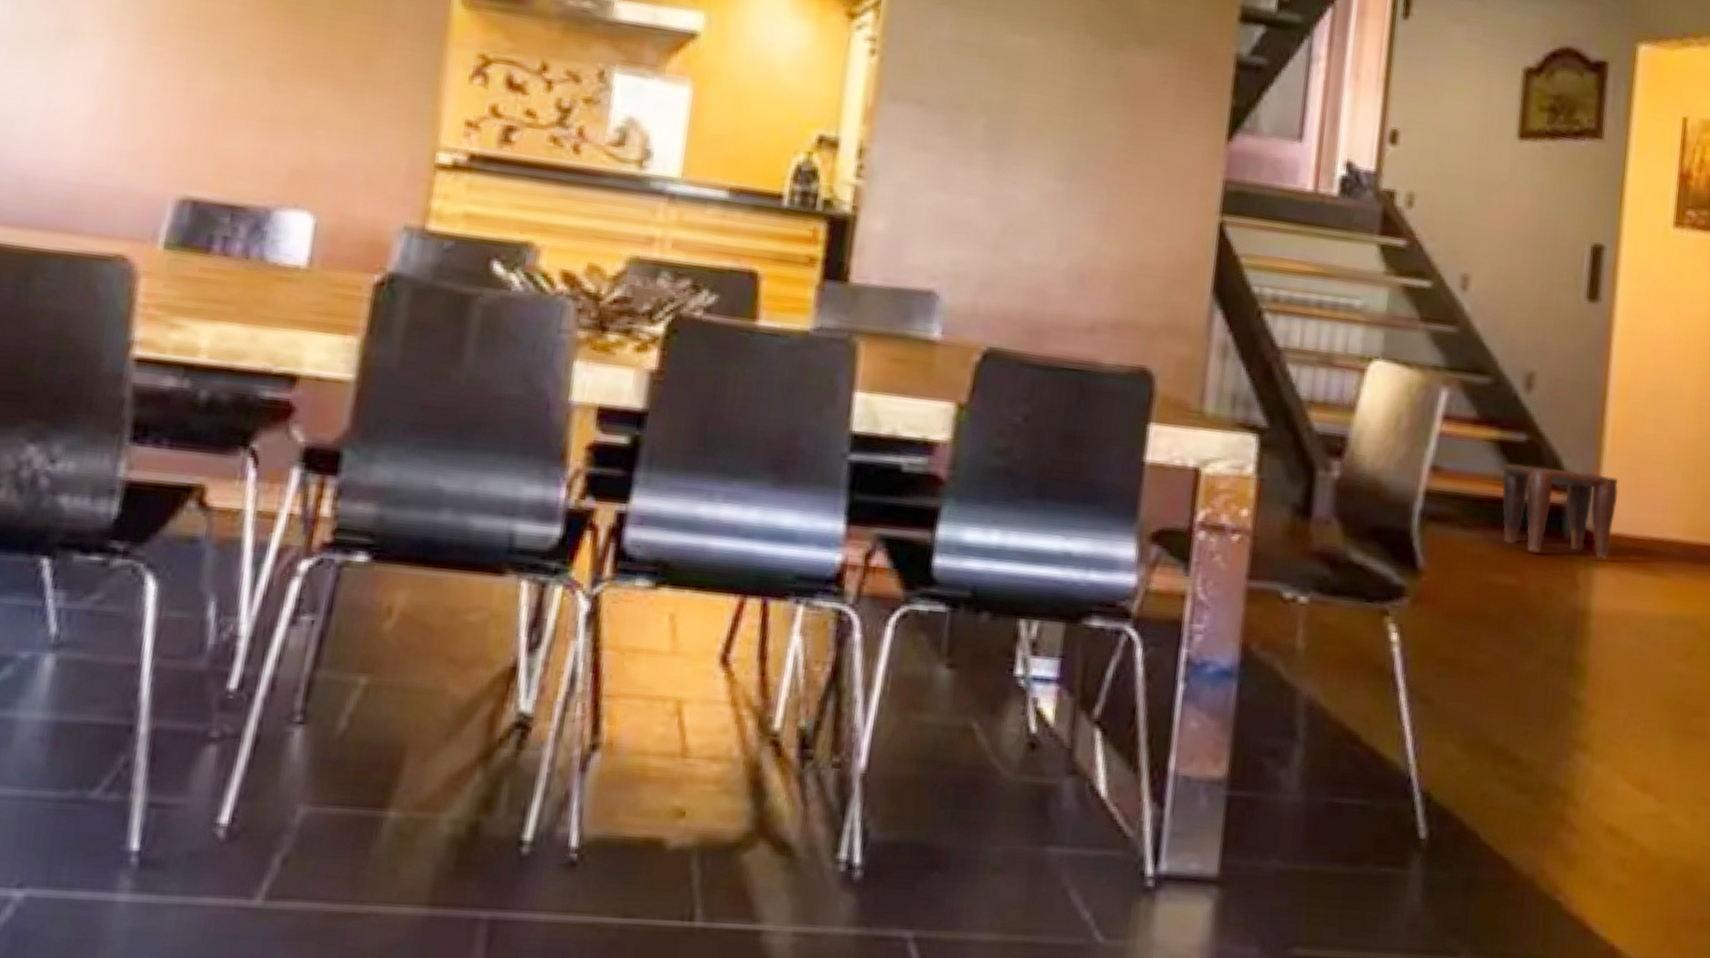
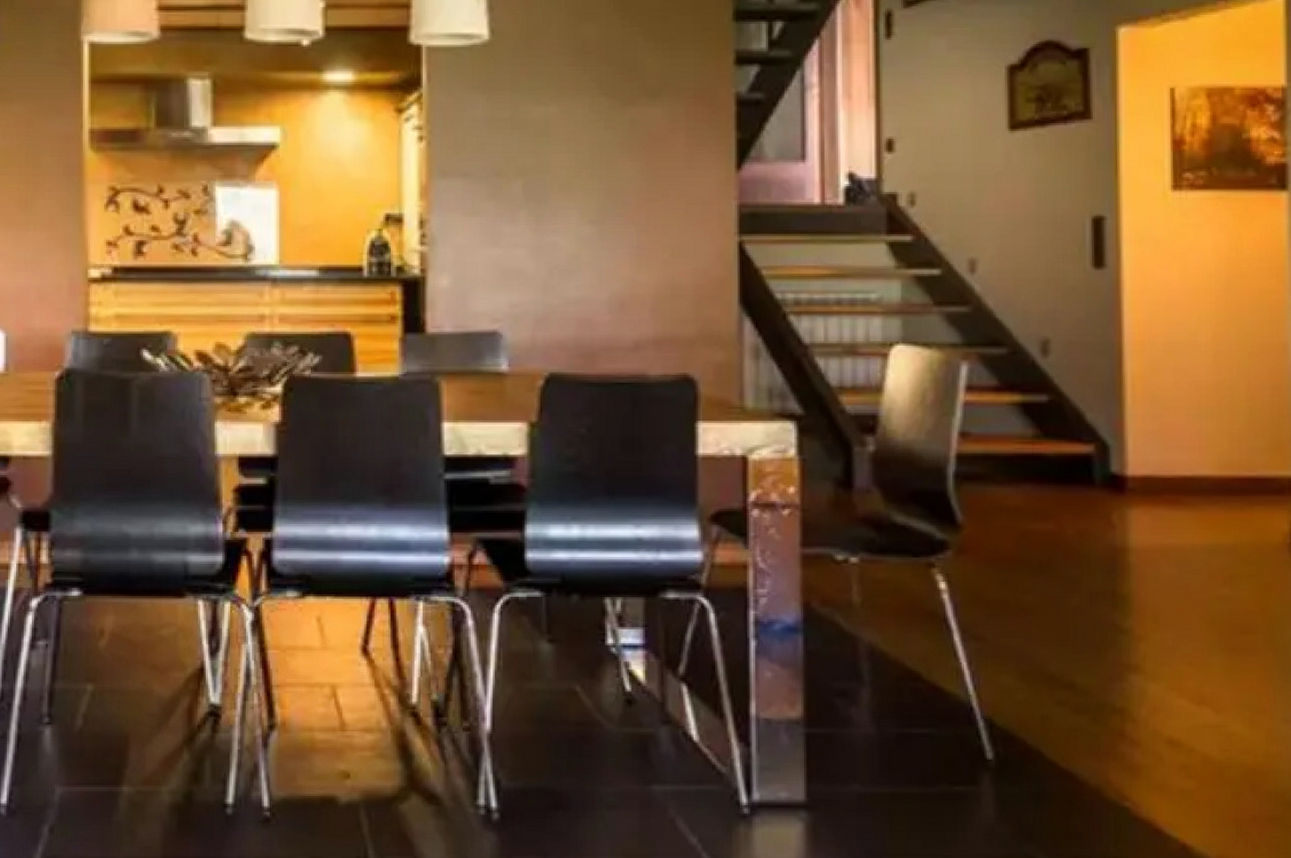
stool: present [1502,463,1619,559] -> none [1028,423,1144,500]

